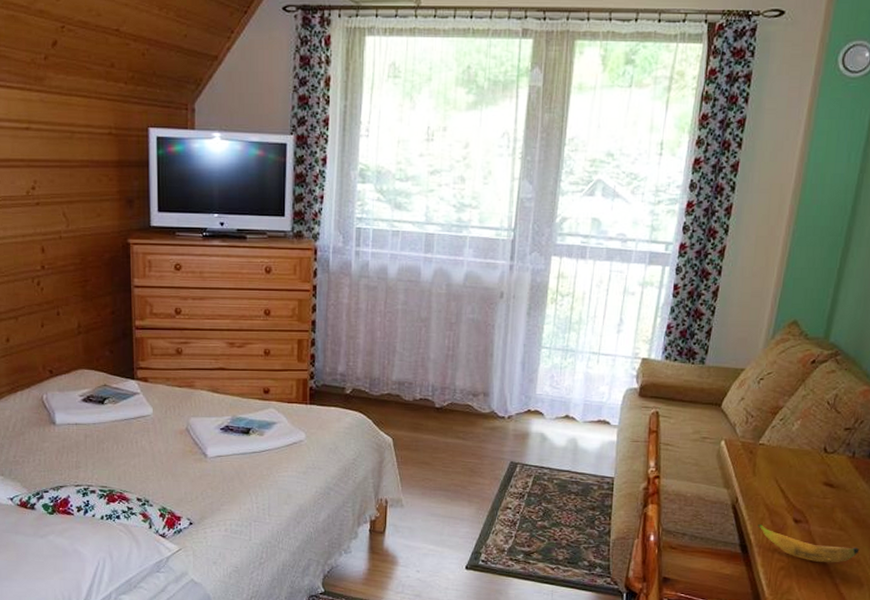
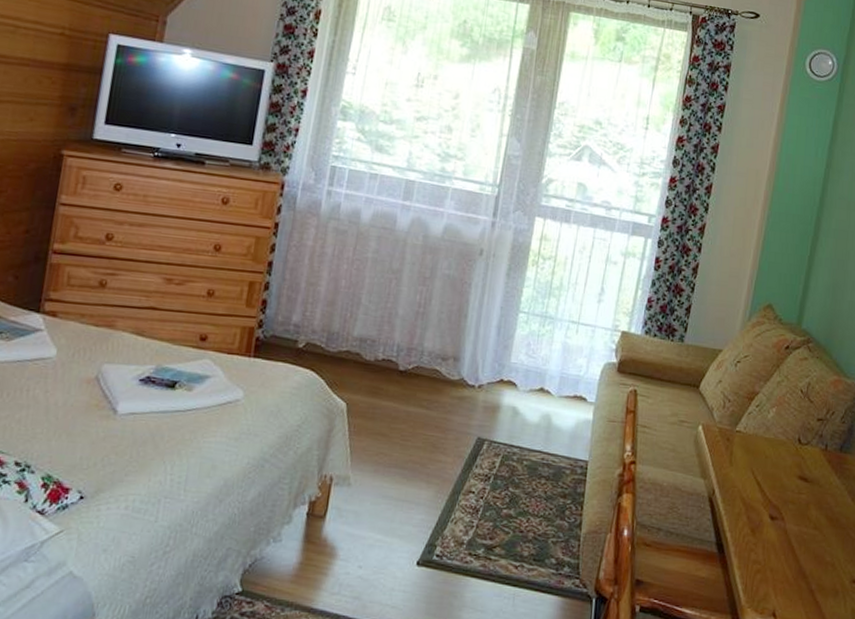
banana: present [757,523,860,563] -> none [734,519,834,567]

